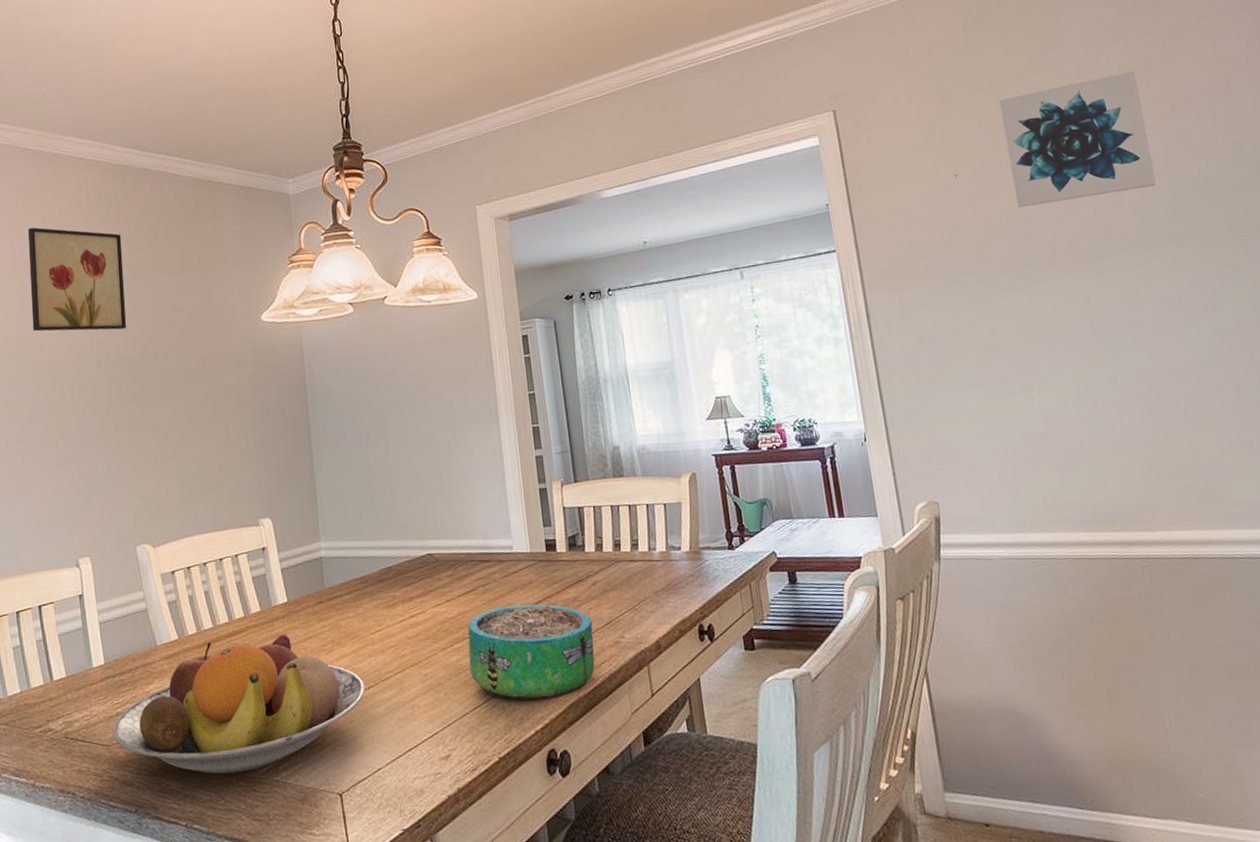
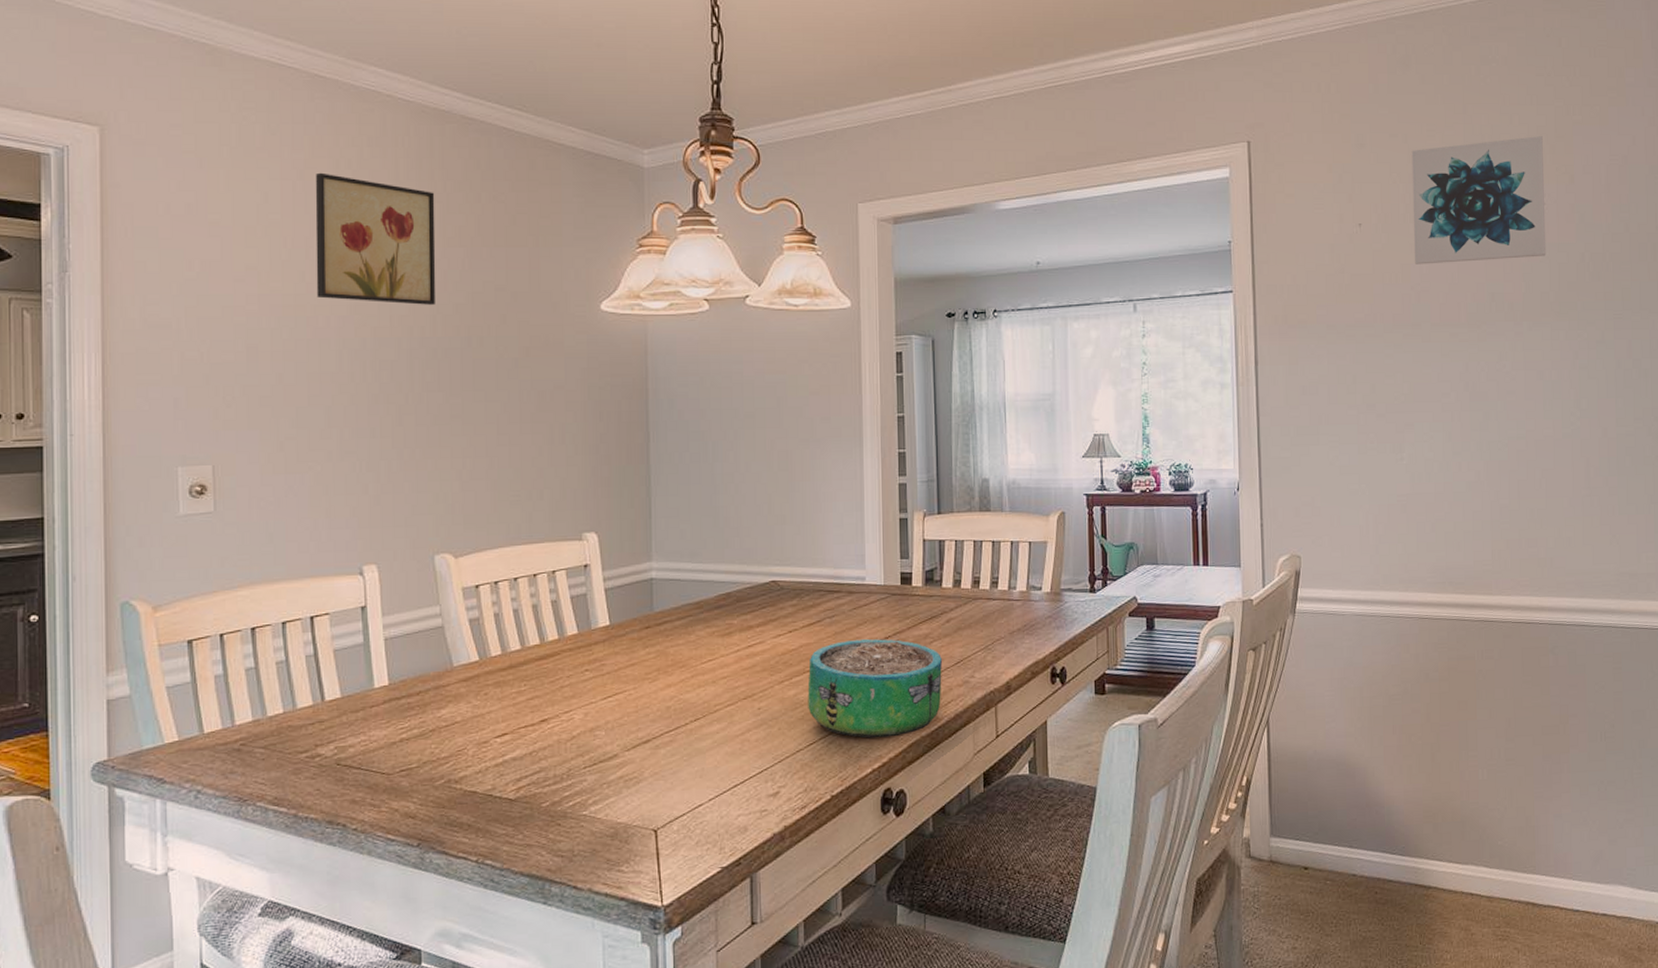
fruit bowl: present [112,634,365,775] -> none [395,659,691,808]

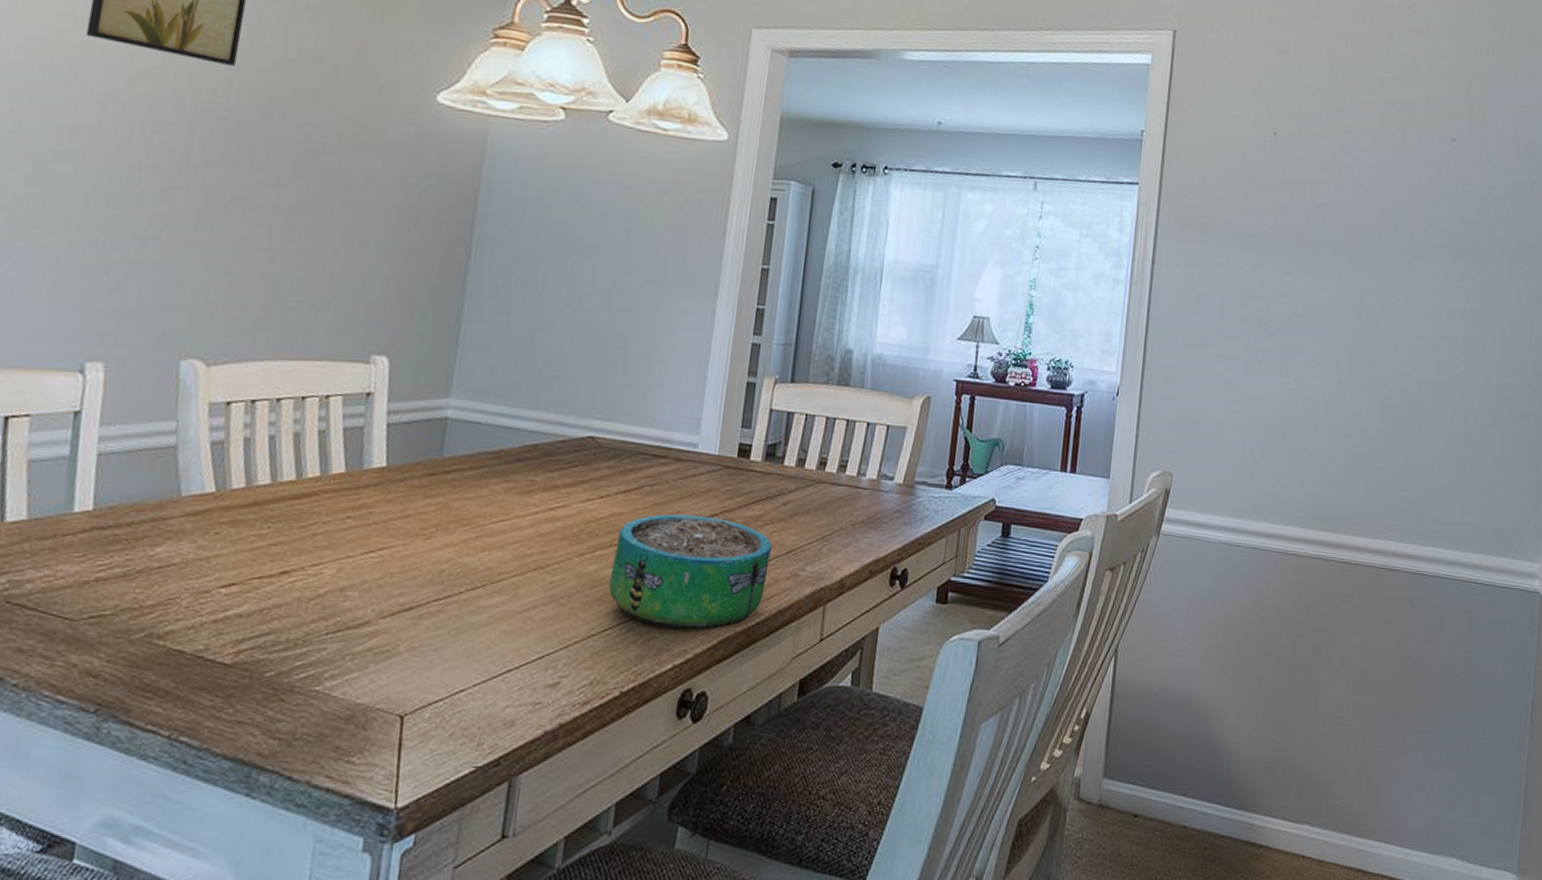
wall art: present [1411,136,1546,264] -> none [1324,66,1461,193]

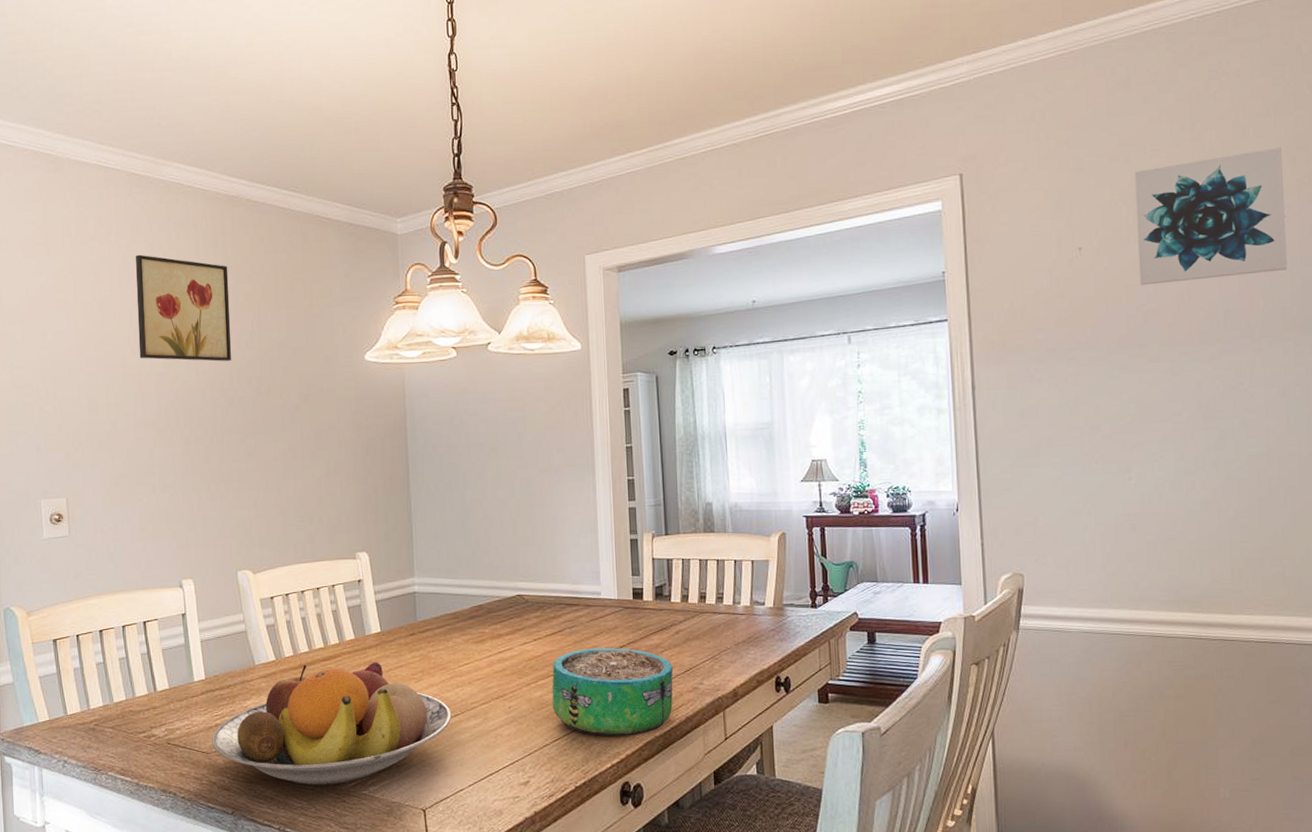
fruit bowl: none [83,502,468,676] -> present [212,661,452,786]
wall art: none [1324,66,1461,193] -> present [1134,148,1288,285]

